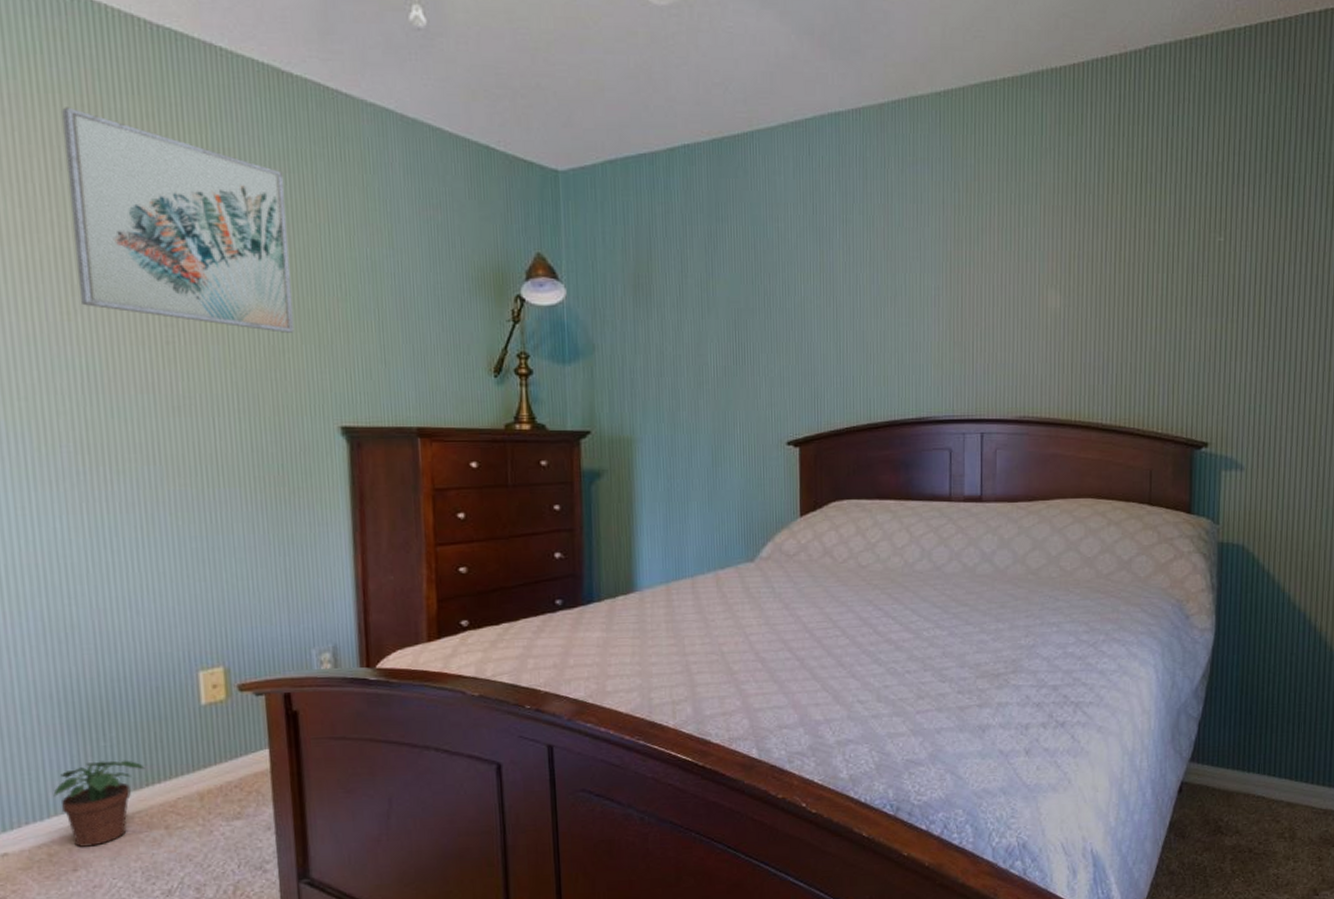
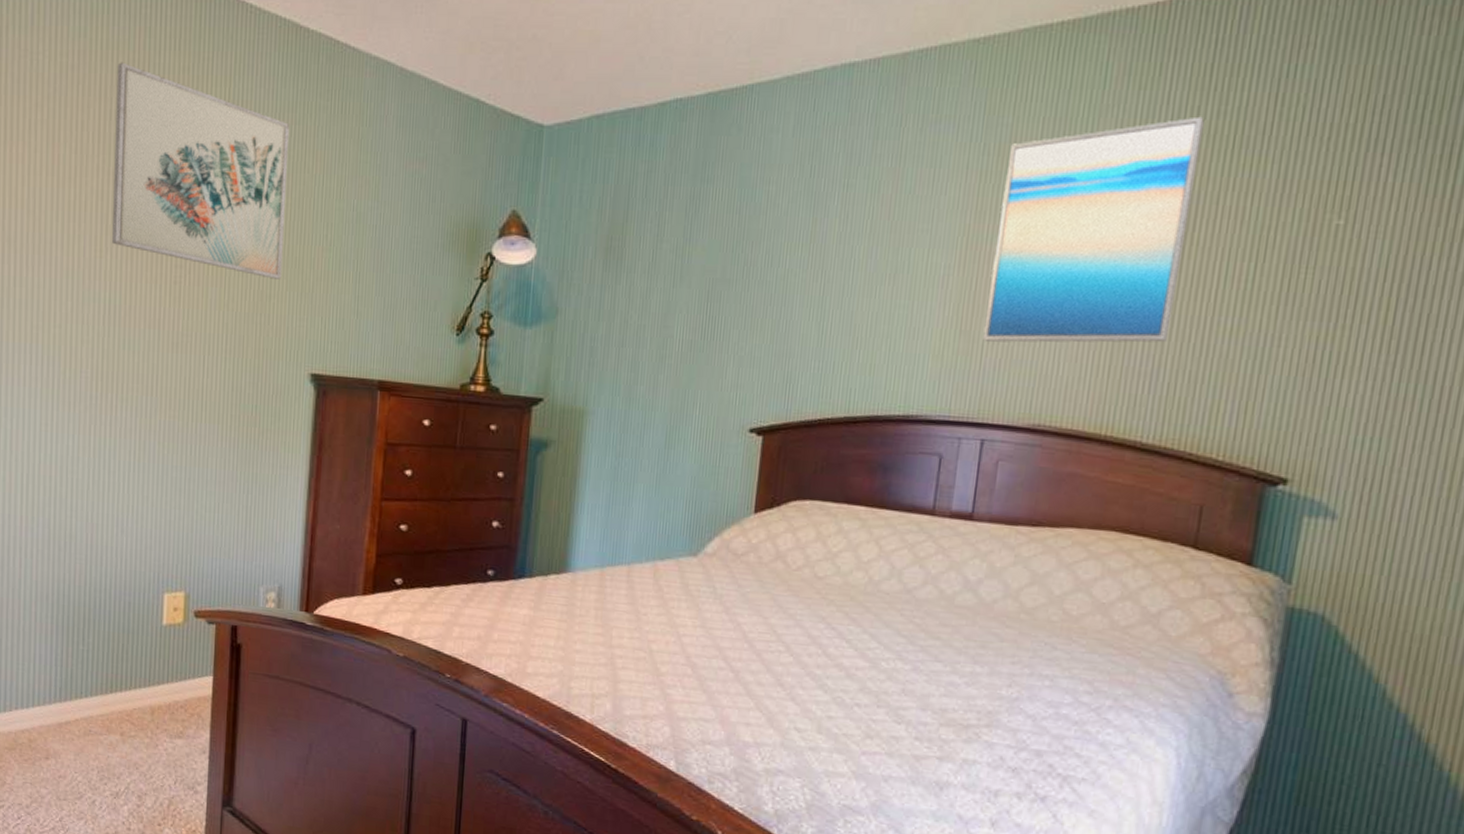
potted plant: present [53,760,145,847] -> none [39,662,111,740]
wall art: none [972,157,1118,351] -> present [982,116,1204,343]

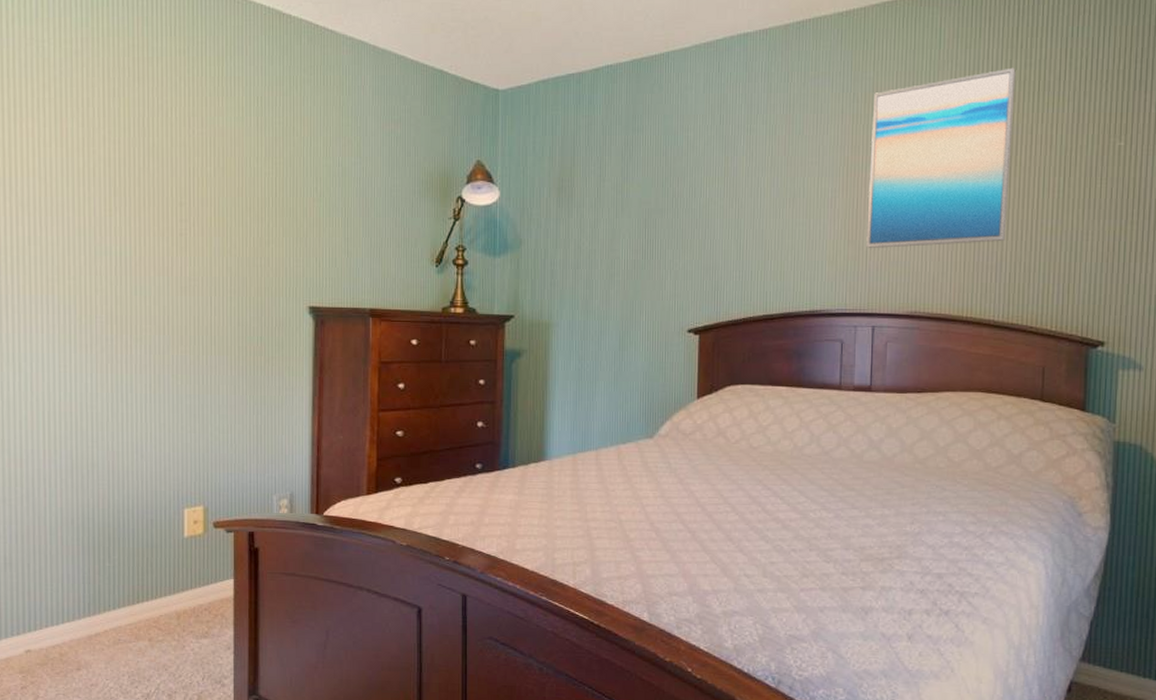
wall art: present [112,62,290,279] -> none [118,47,279,227]

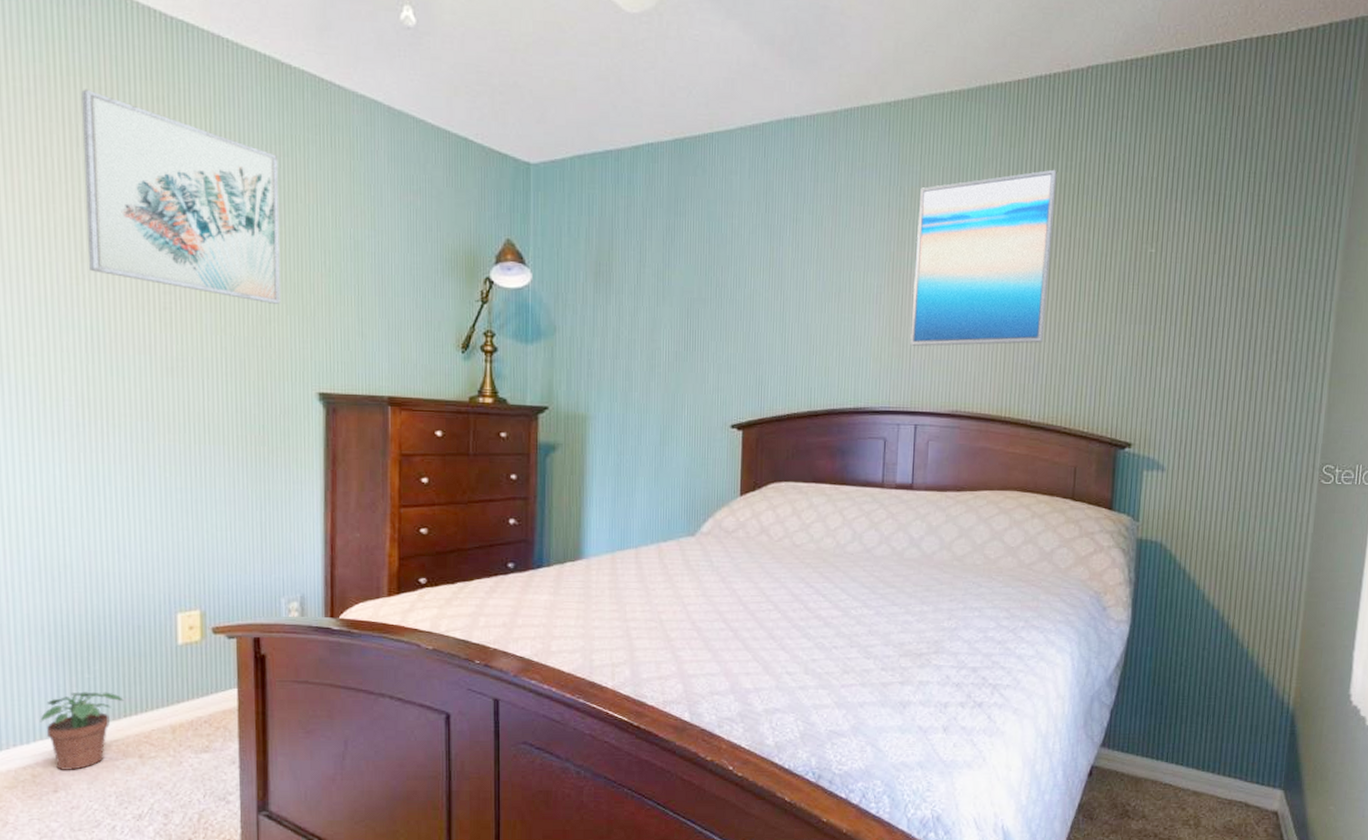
potted plant: none [68,579,137,650] -> present [40,691,124,770]
wall art: none [118,47,279,227] -> present [81,89,281,304]

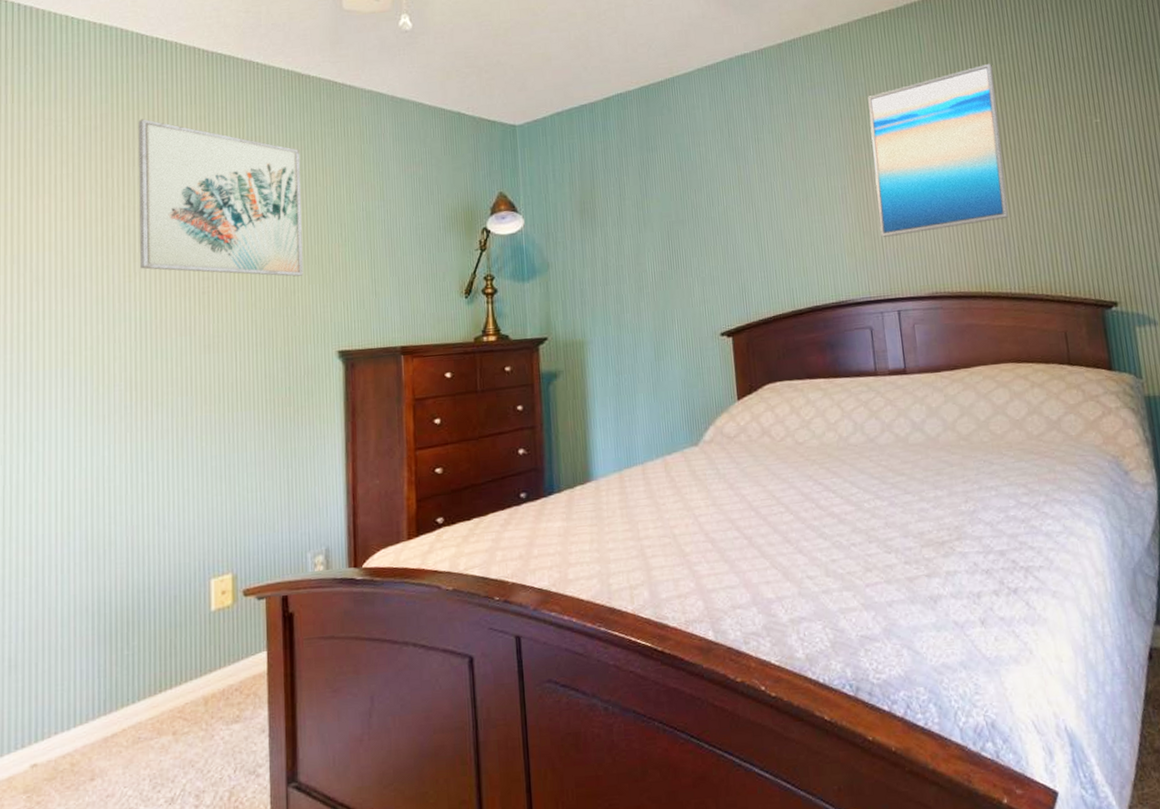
potted plant: present [40,691,124,770] -> none [80,667,160,756]

